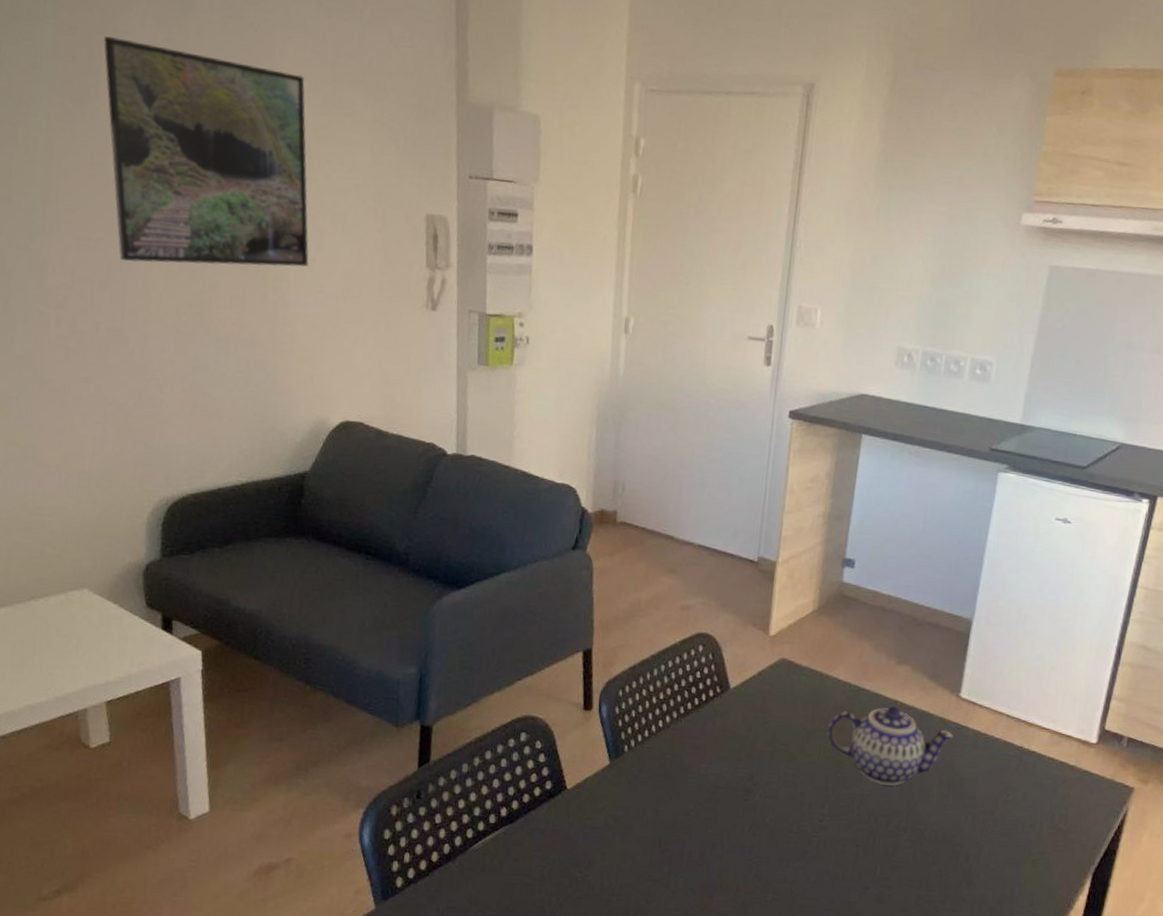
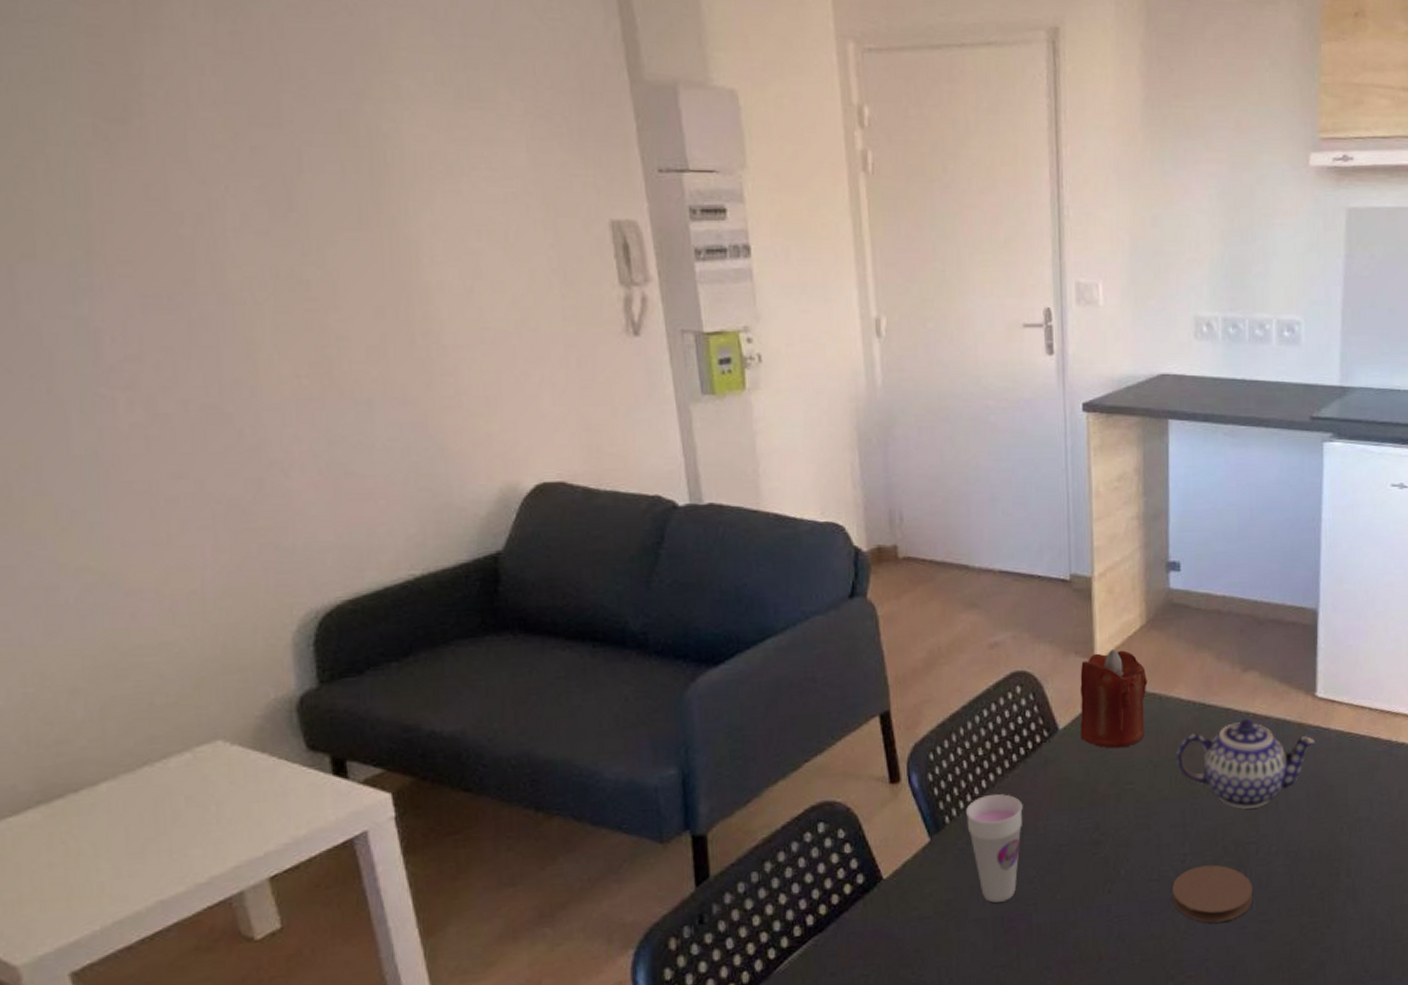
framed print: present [103,36,309,267] -> none [141,35,466,319]
cup: none [642,734,691,826] -> present [966,794,1023,903]
candle: none [747,627,812,713] -> present [1080,649,1147,749]
coaster: none [807,827,879,880] -> present [1172,864,1253,923]

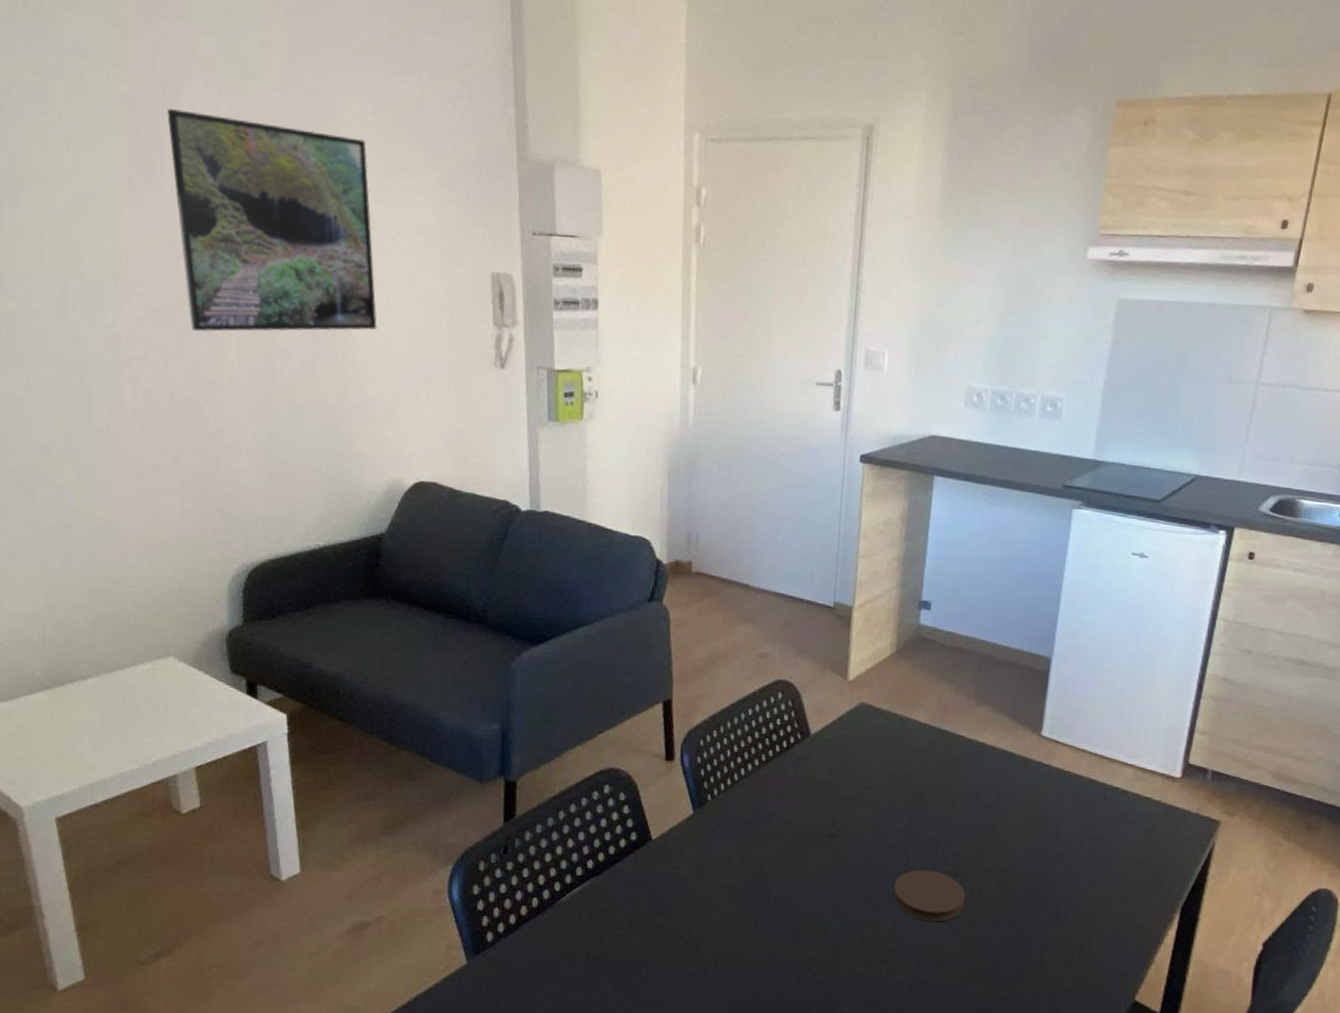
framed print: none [141,35,466,319] -> present [167,109,377,332]
cup: present [966,794,1023,903] -> none [725,782,774,874]
candle: present [1080,649,1147,749] -> none [828,671,892,758]
teapot: present [1175,718,1316,809] -> none [909,746,1037,826]

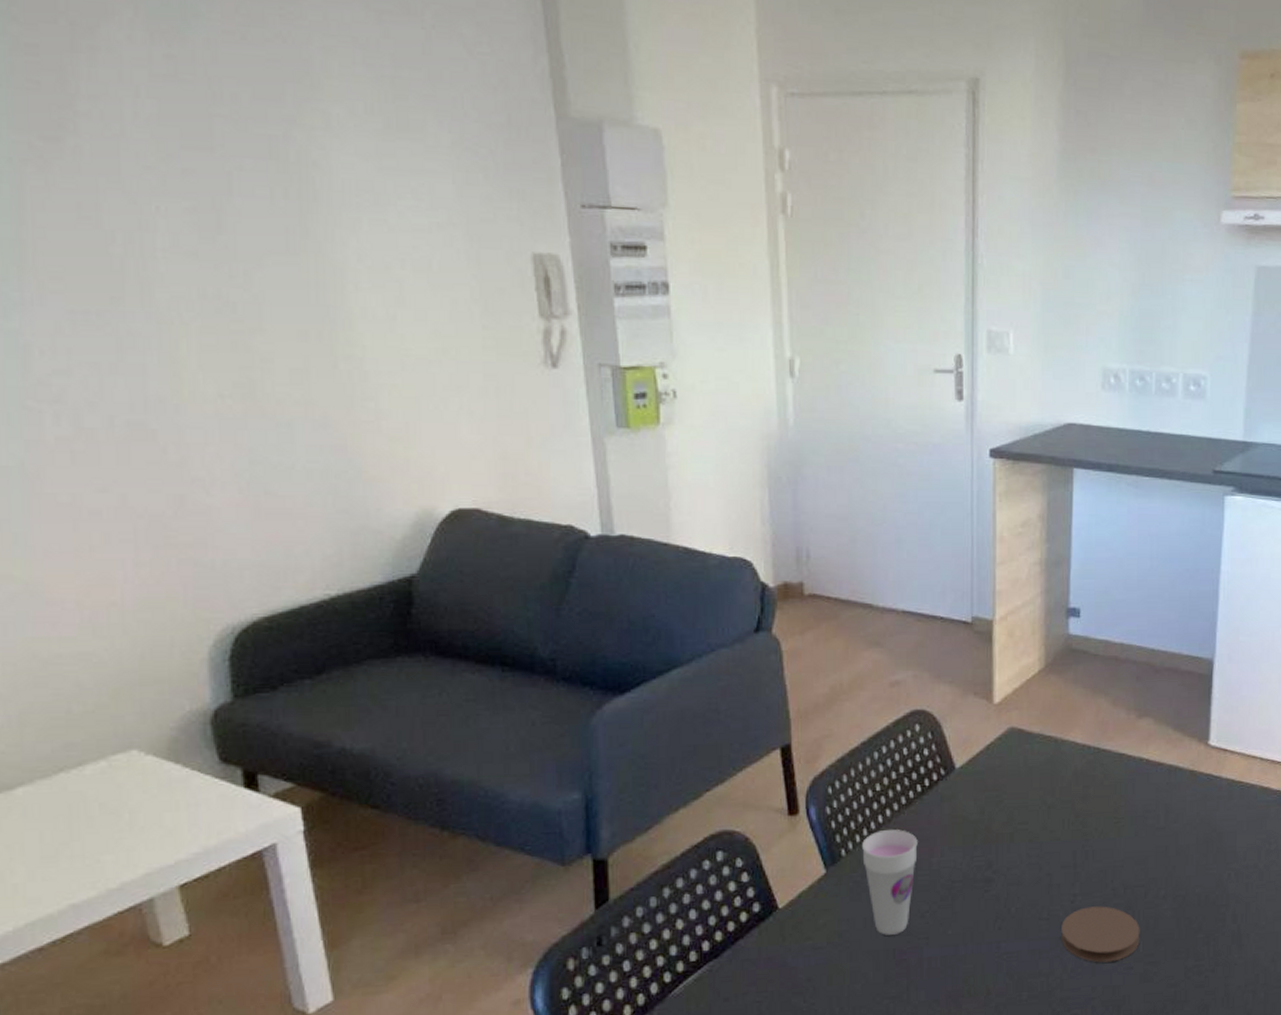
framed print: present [167,109,377,332] -> none [78,55,388,337]
cup: none [725,782,774,874] -> present [862,829,918,935]

